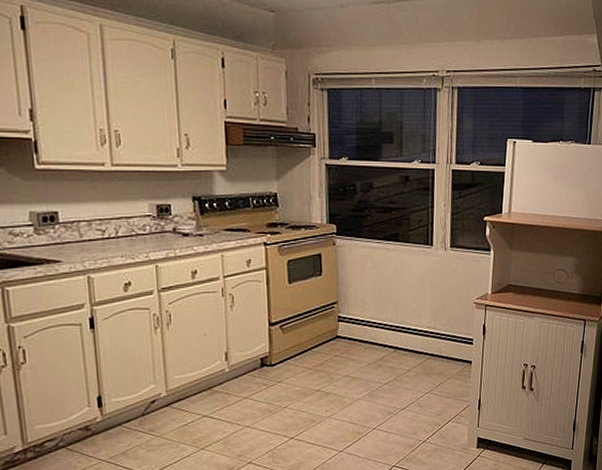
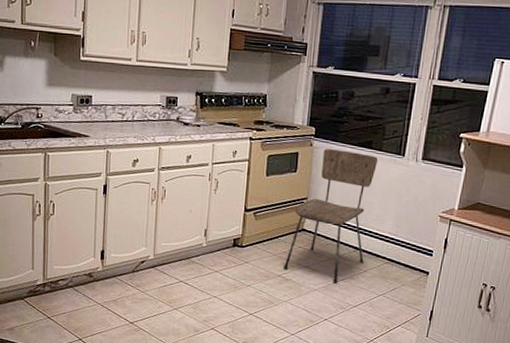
dining chair: none [321,246,407,388] -> present [284,149,379,283]

